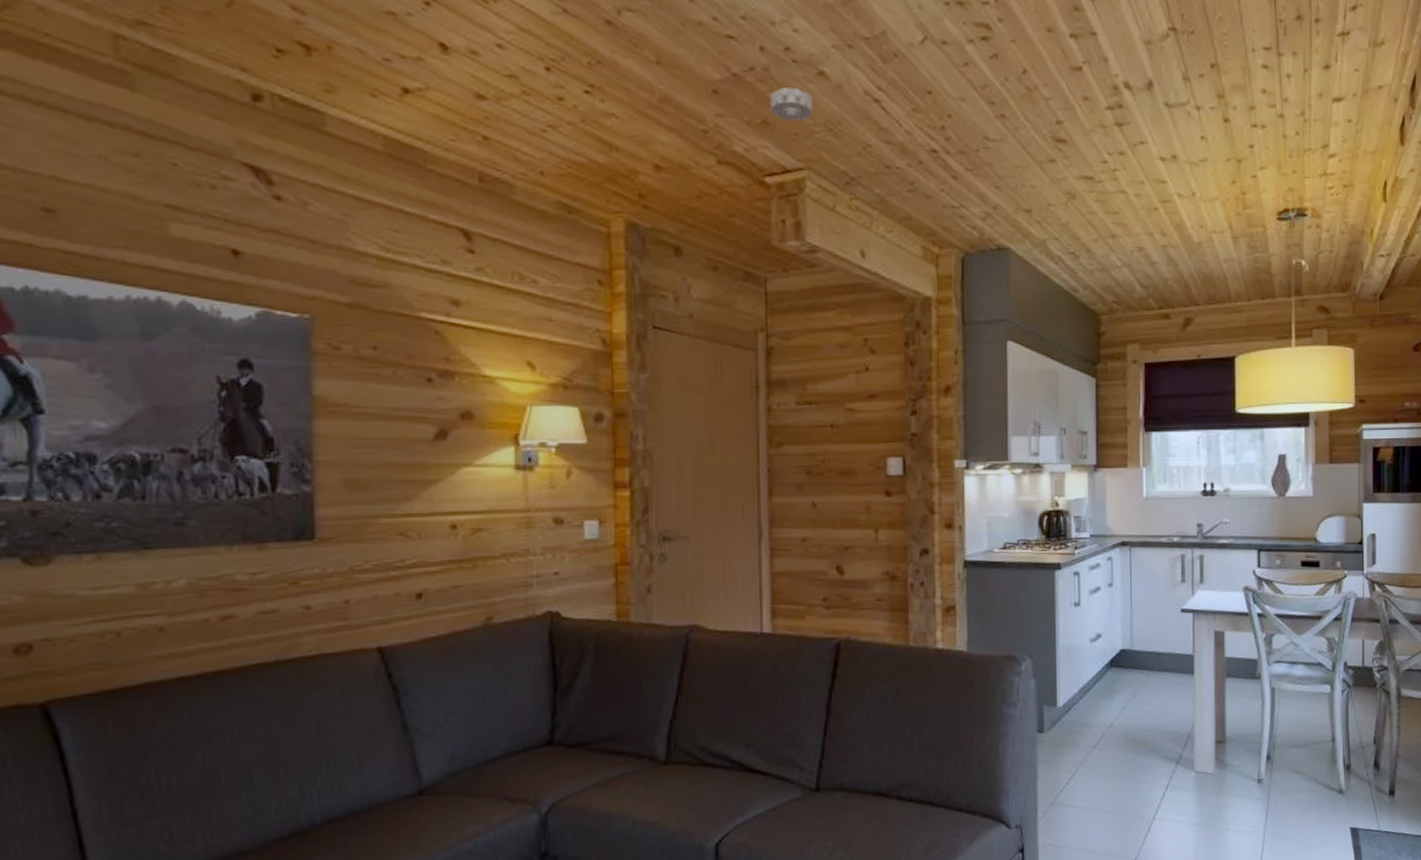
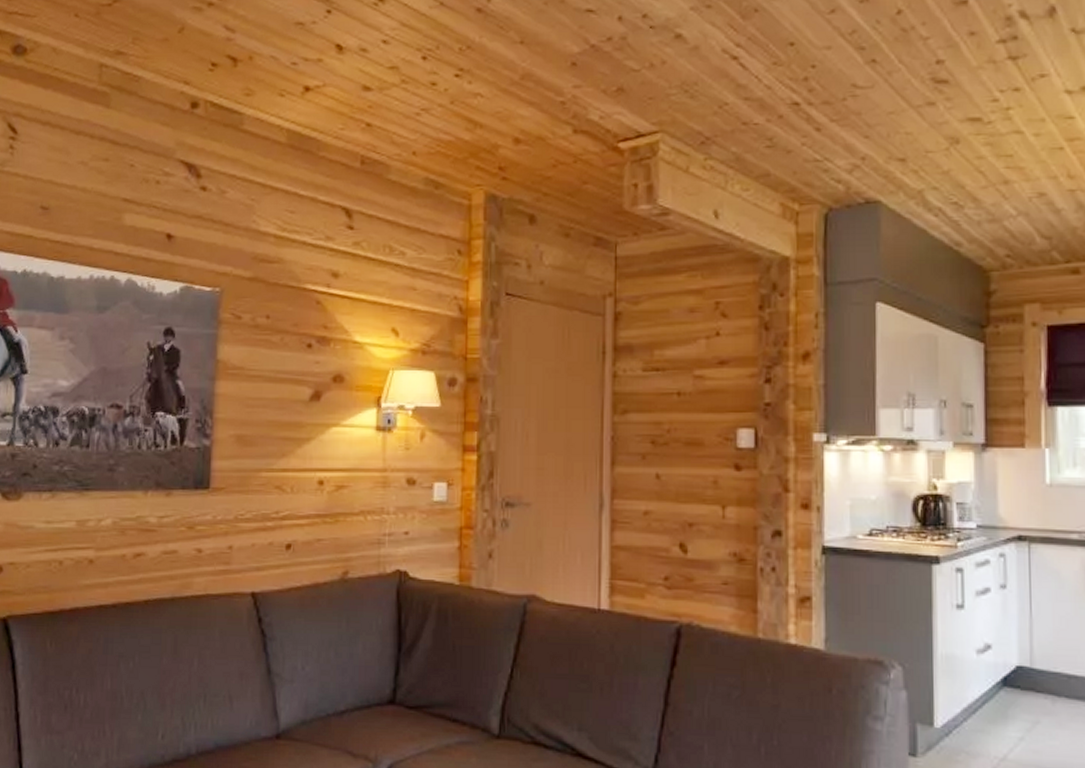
smoke detector: present [770,88,813,122] -> none [627,53,669,86]

